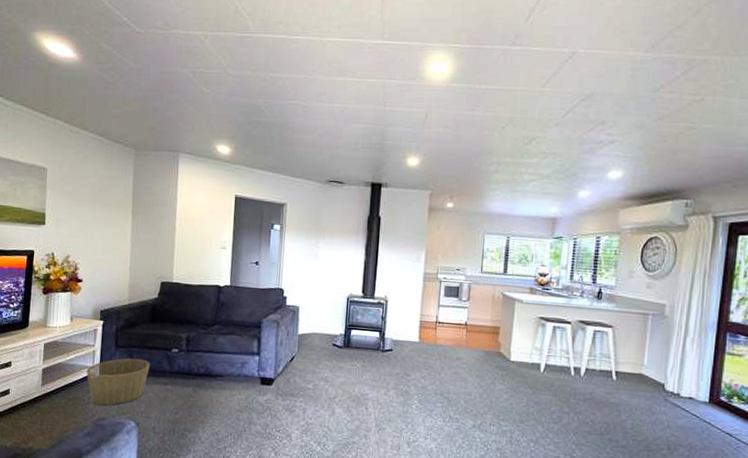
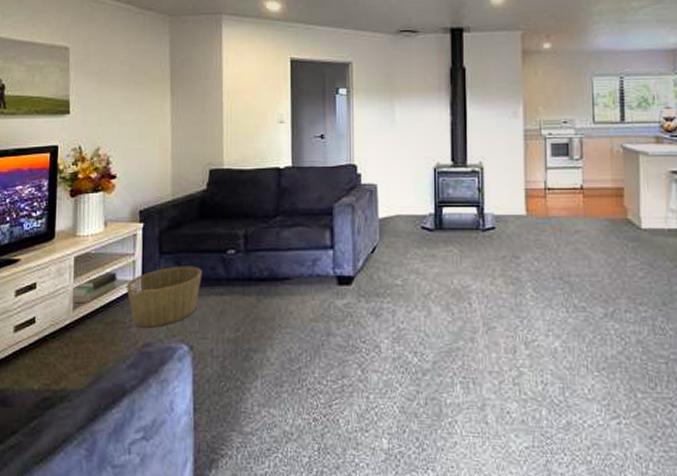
books: none [40,357,79,381] -> present [71,271,117,304]

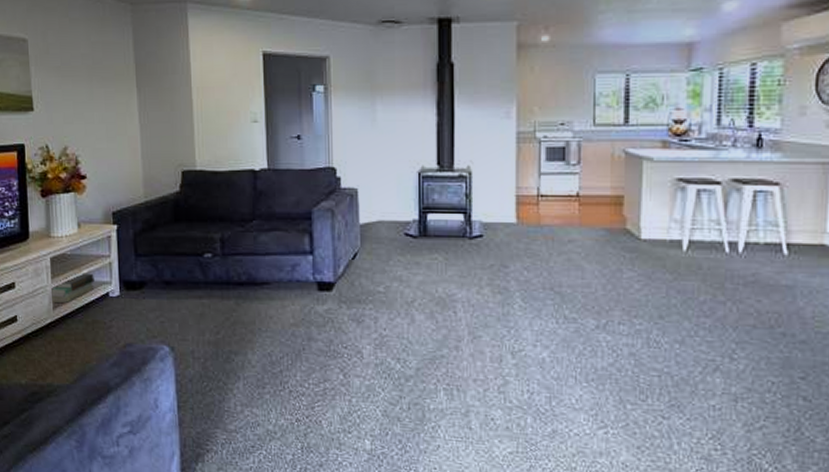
basket: present [126,265,202,328] -> none [104,268,179,329]

